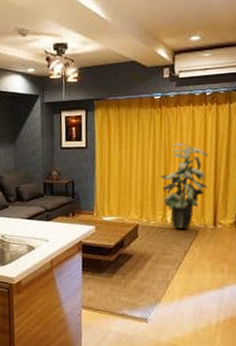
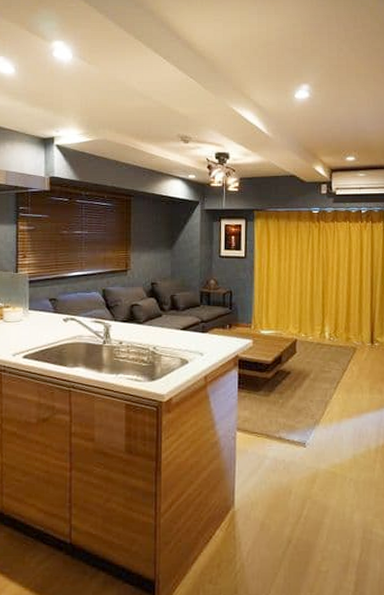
indoor plant: present [160,142,208,230] -> none [318,257,365,346]

